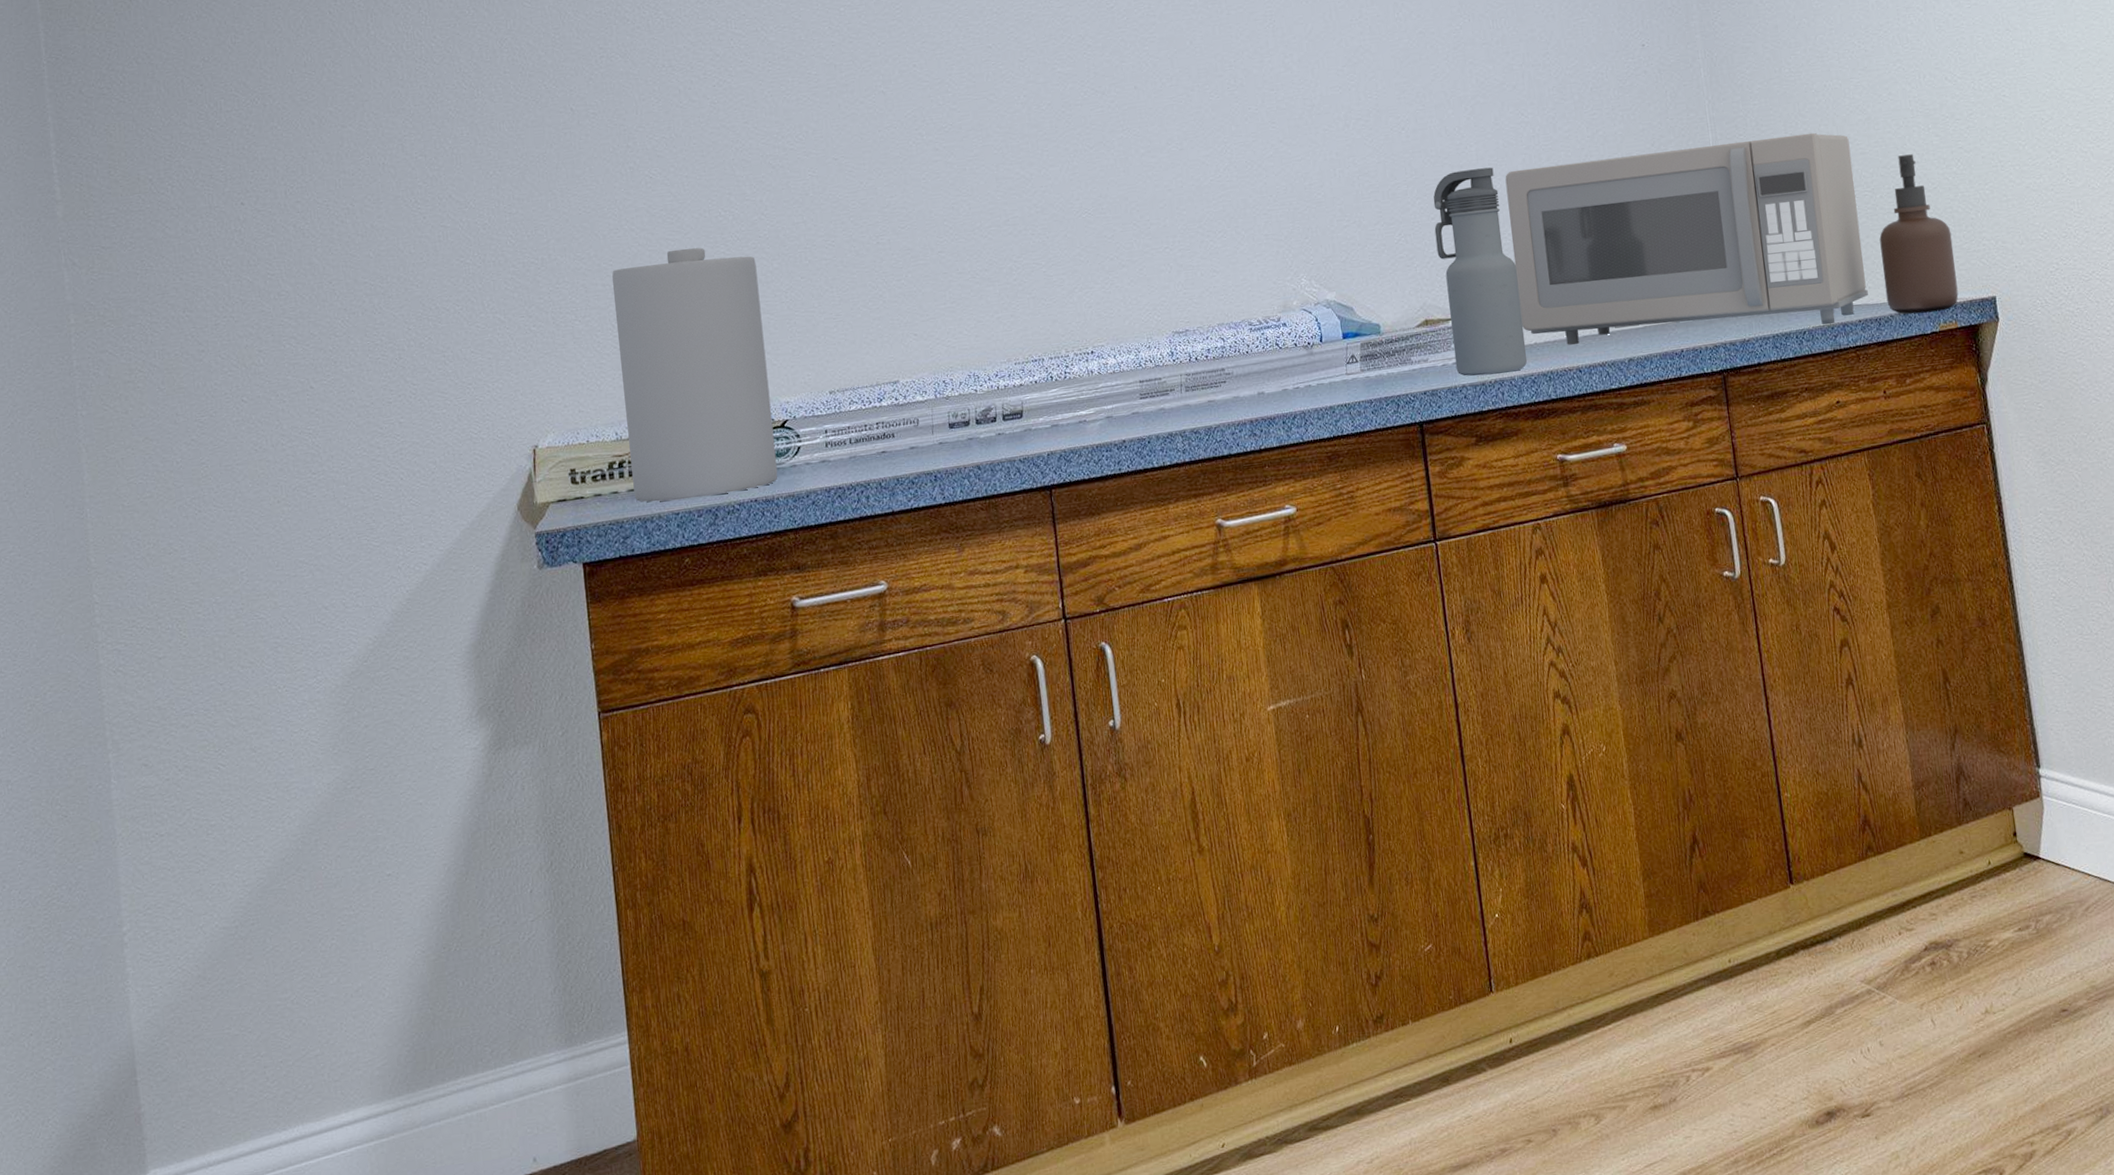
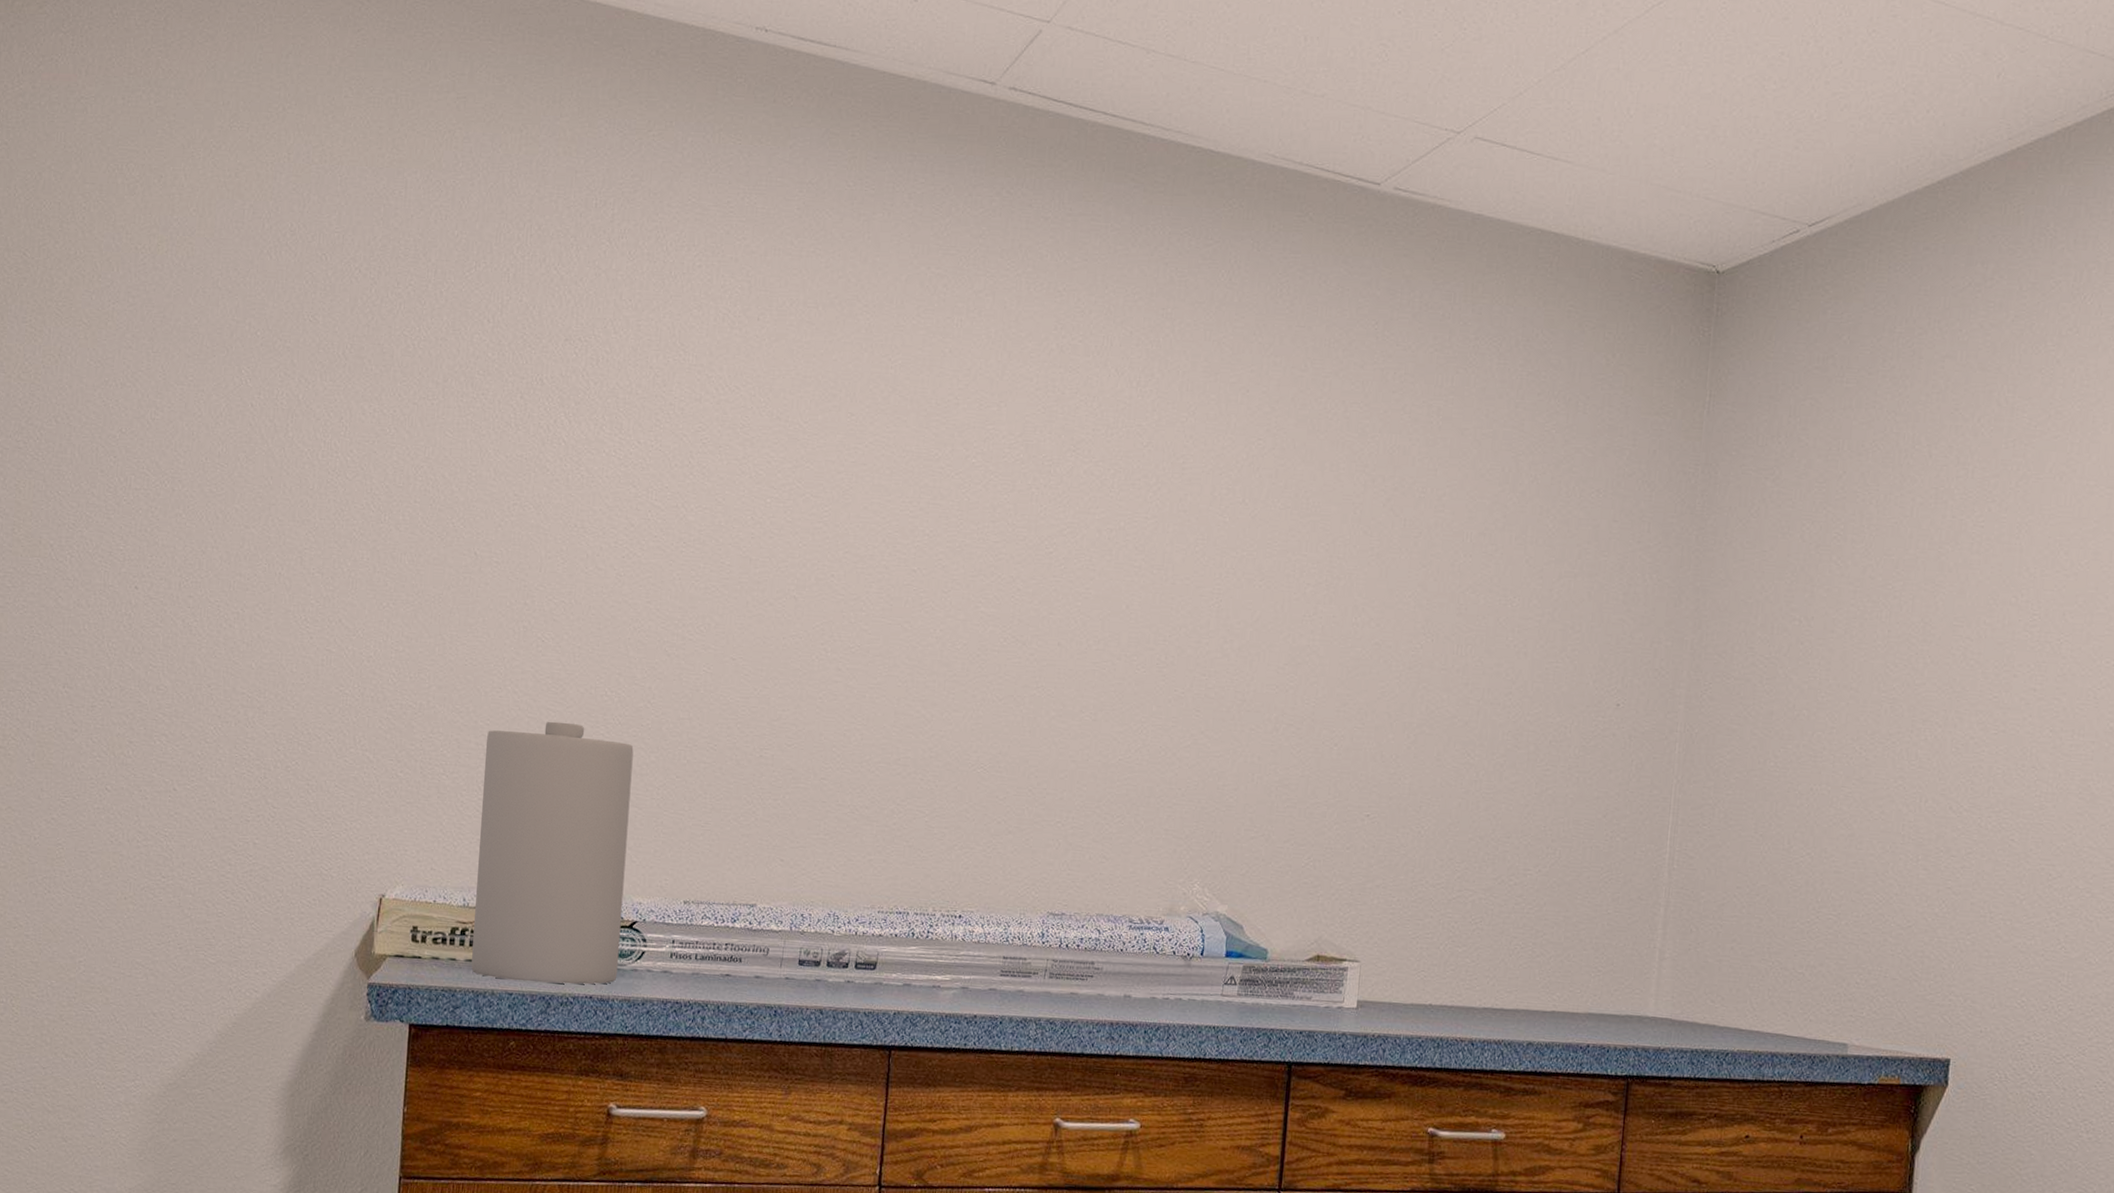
water bottle: present [1433,167,1527,377] -> none [1339,802,1427,1030]
microwave: present [1505,132,1868,345] -> none [1420,813,1825,1052]
soap dispenser: present [1879,154,1959,315] -> none [1826,883,1917,1063]

